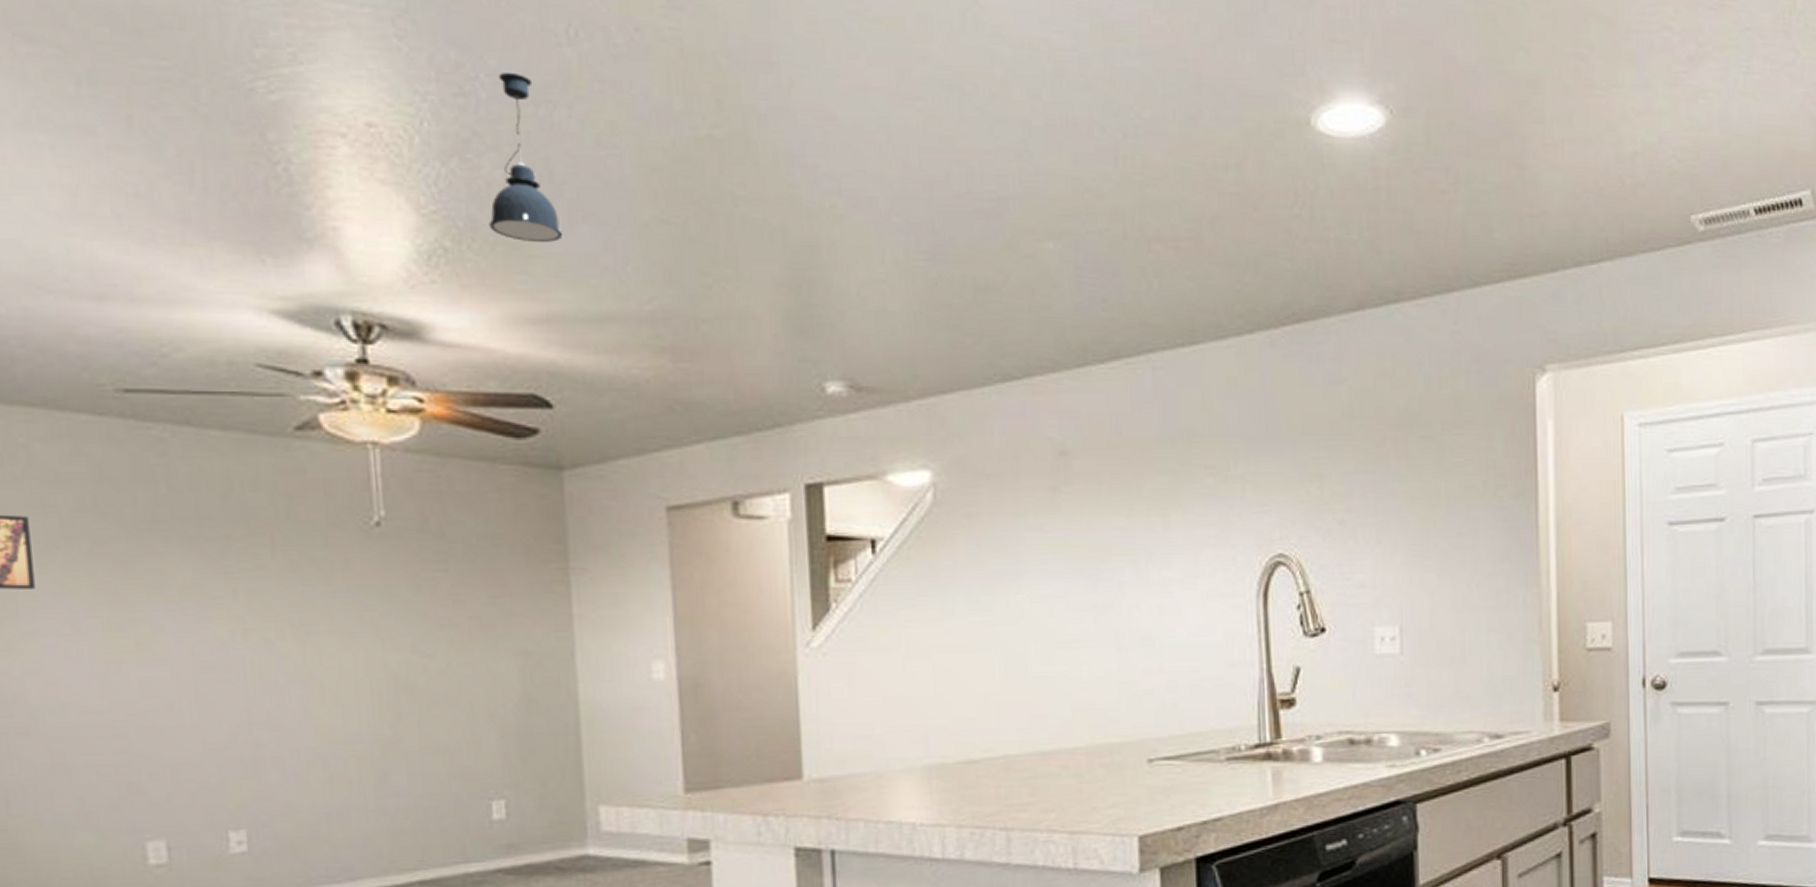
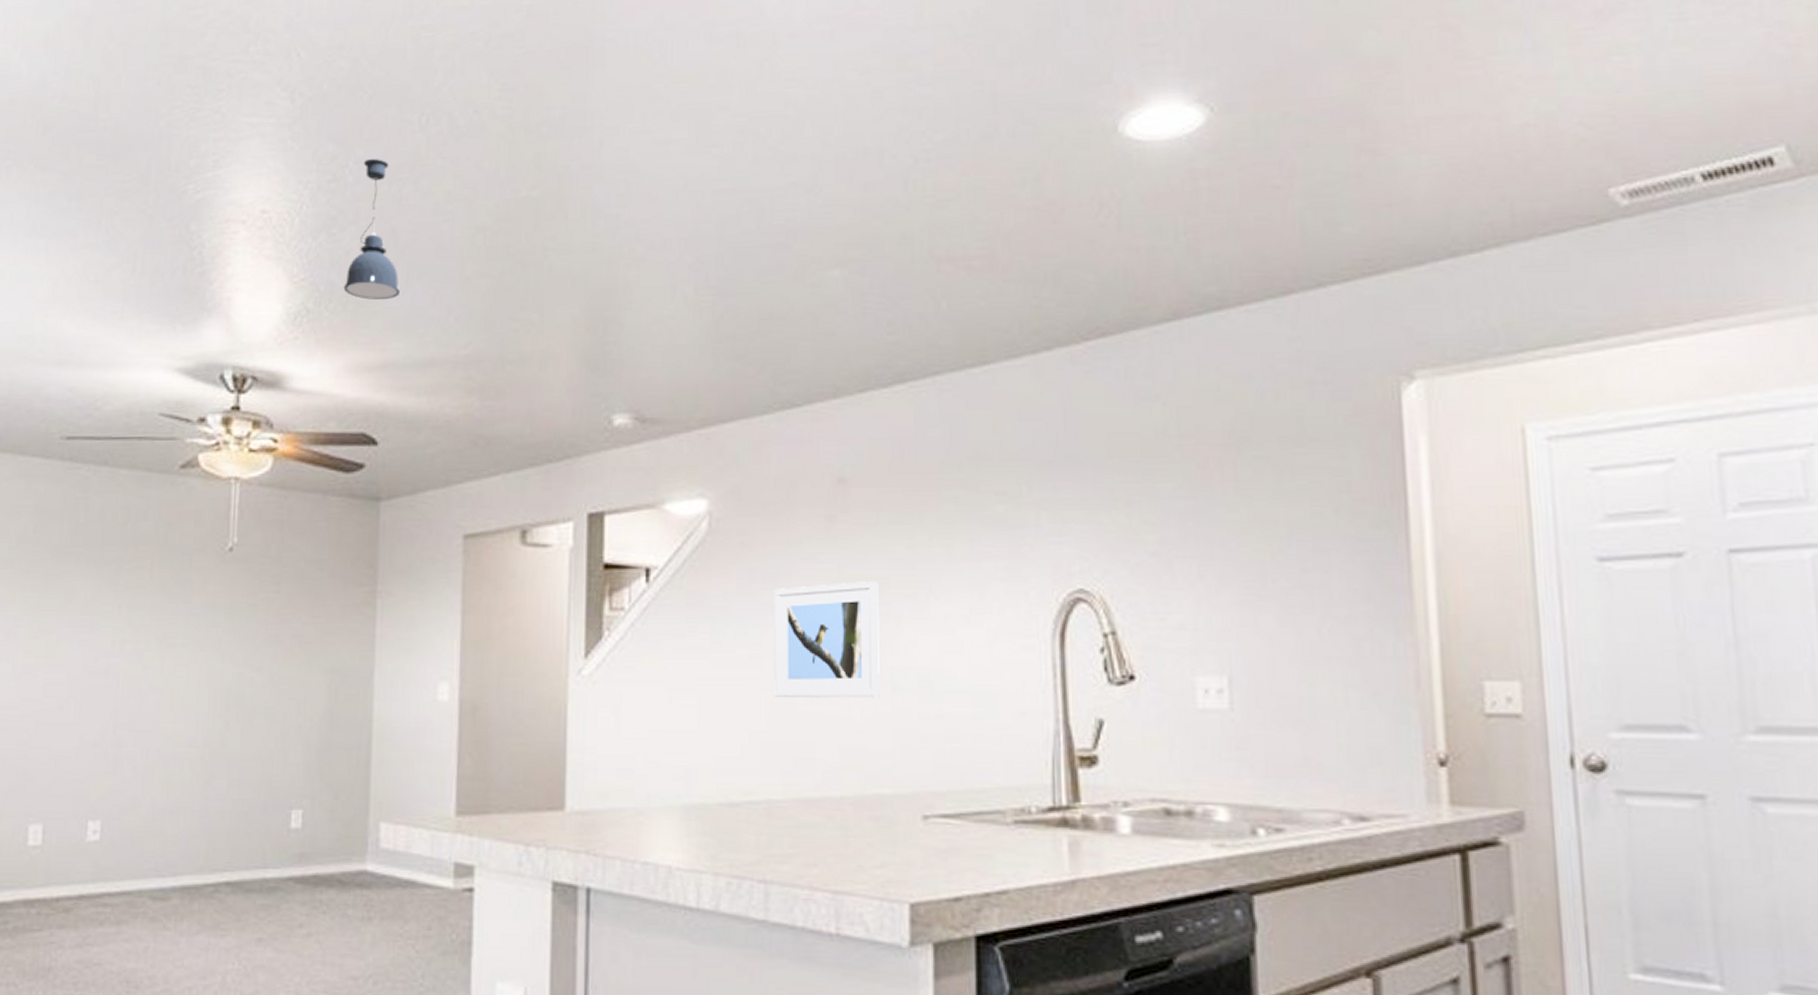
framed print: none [1002,549,1106,660] -> present [774,581,880,698]

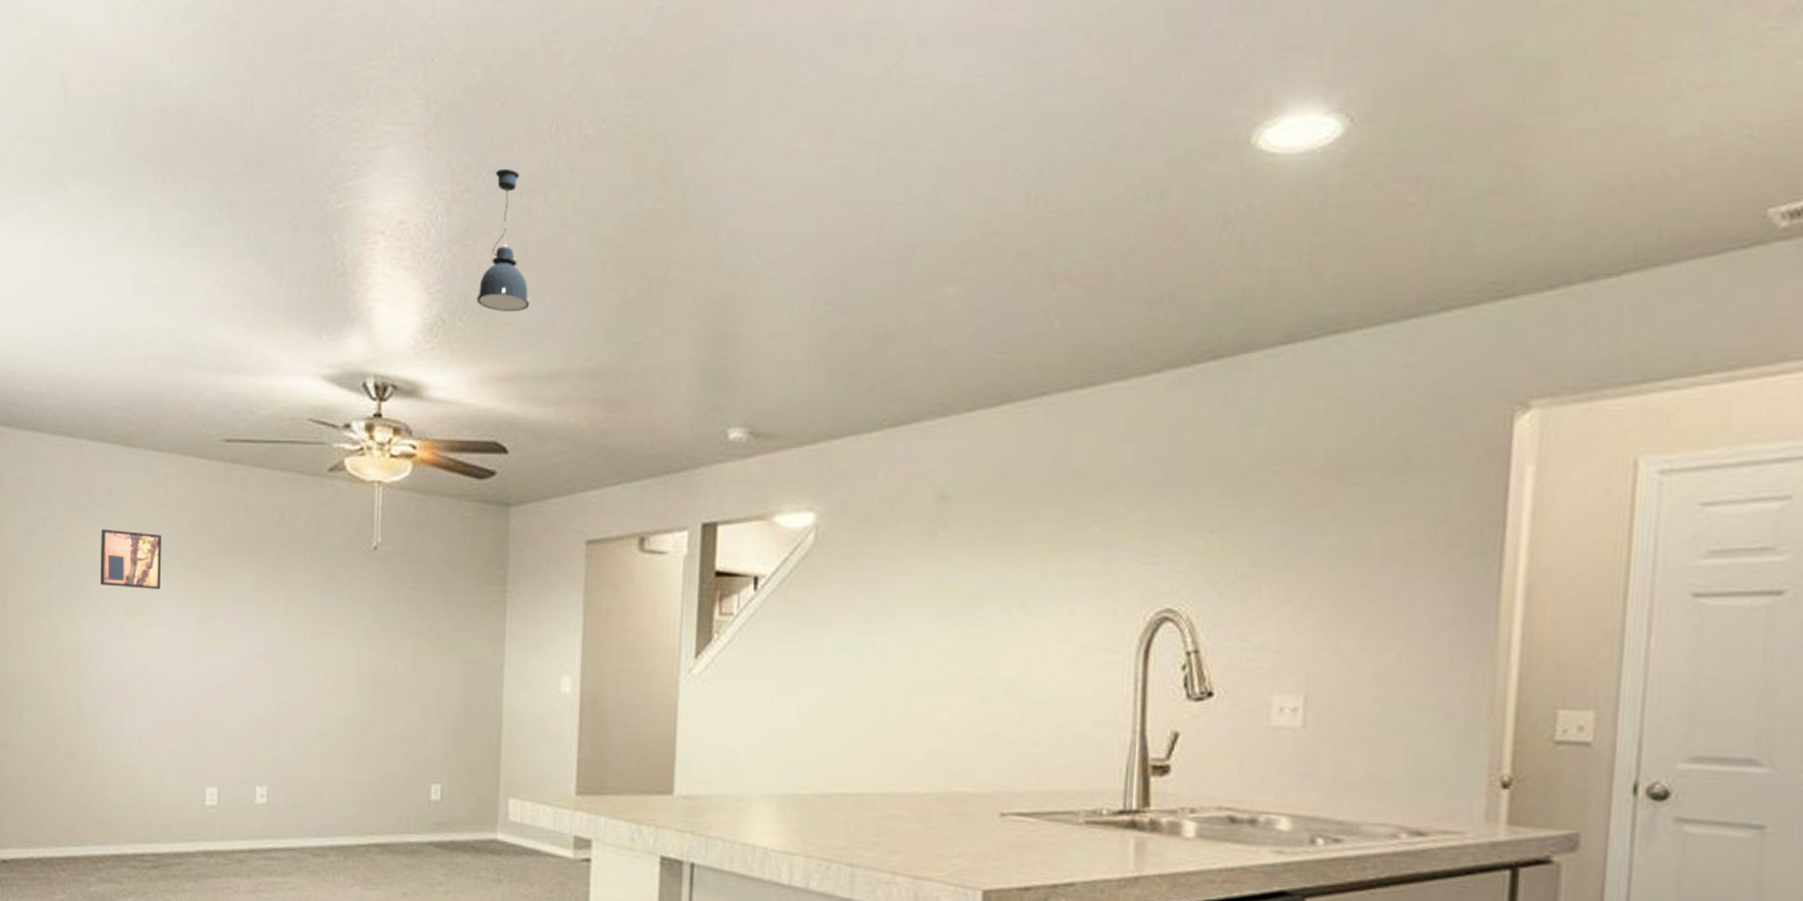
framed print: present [774,581,880,698] -> none [869,595,974,705]

